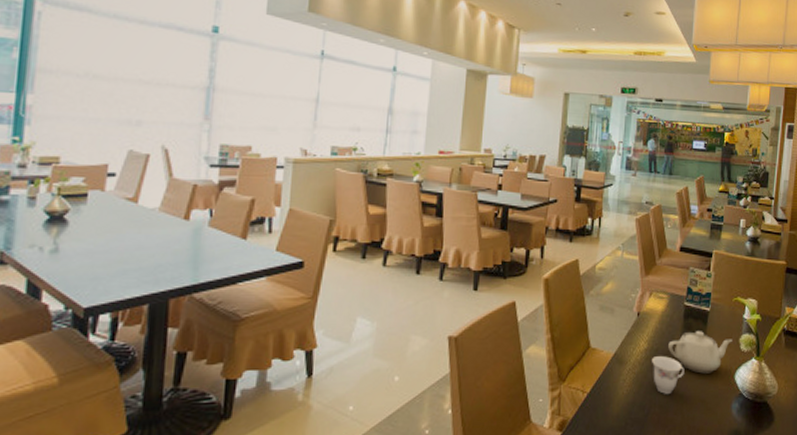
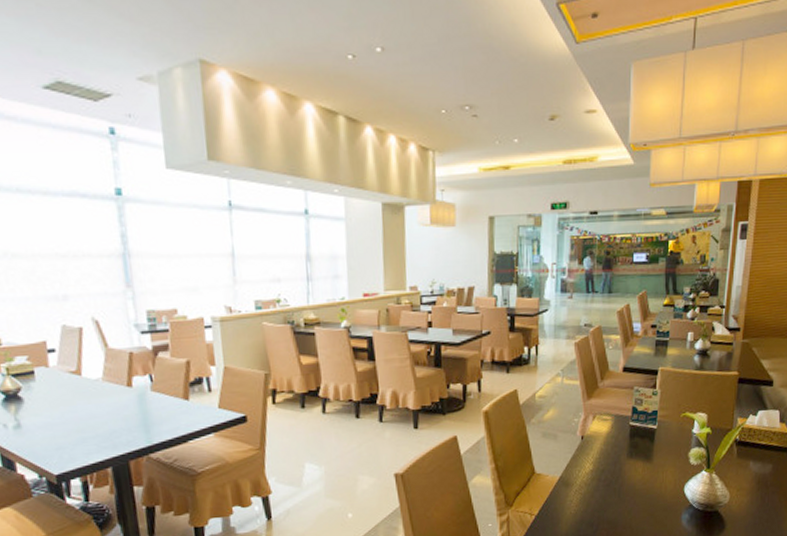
teacup: present [652,356,685,394] -> none [598,475,632,511]
teapot: present [668,331,732,374] -> none [615,449,681,489]

